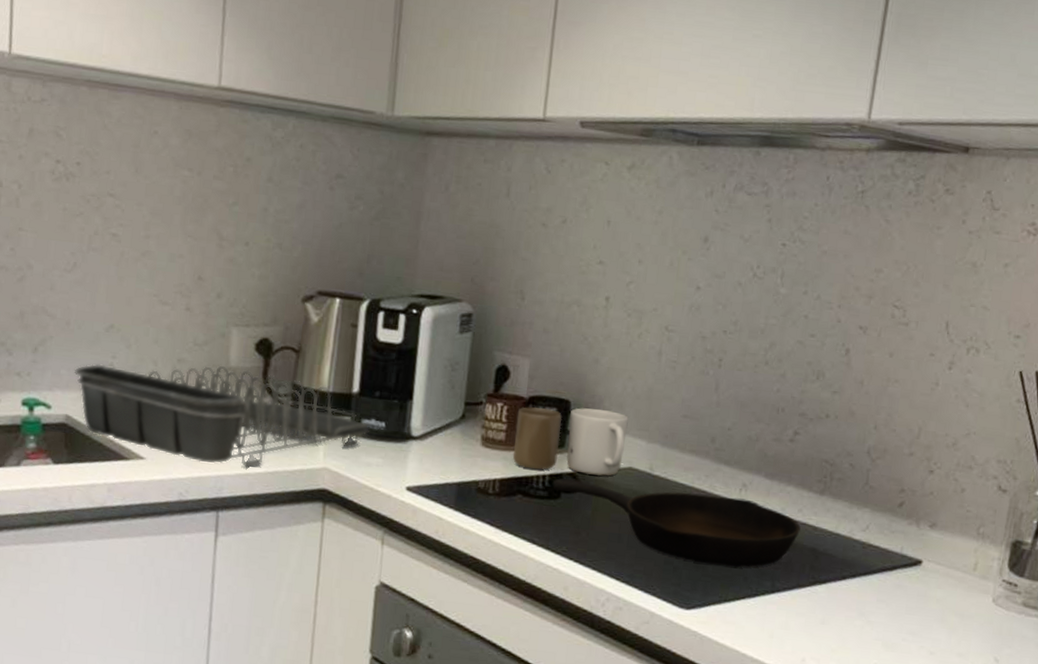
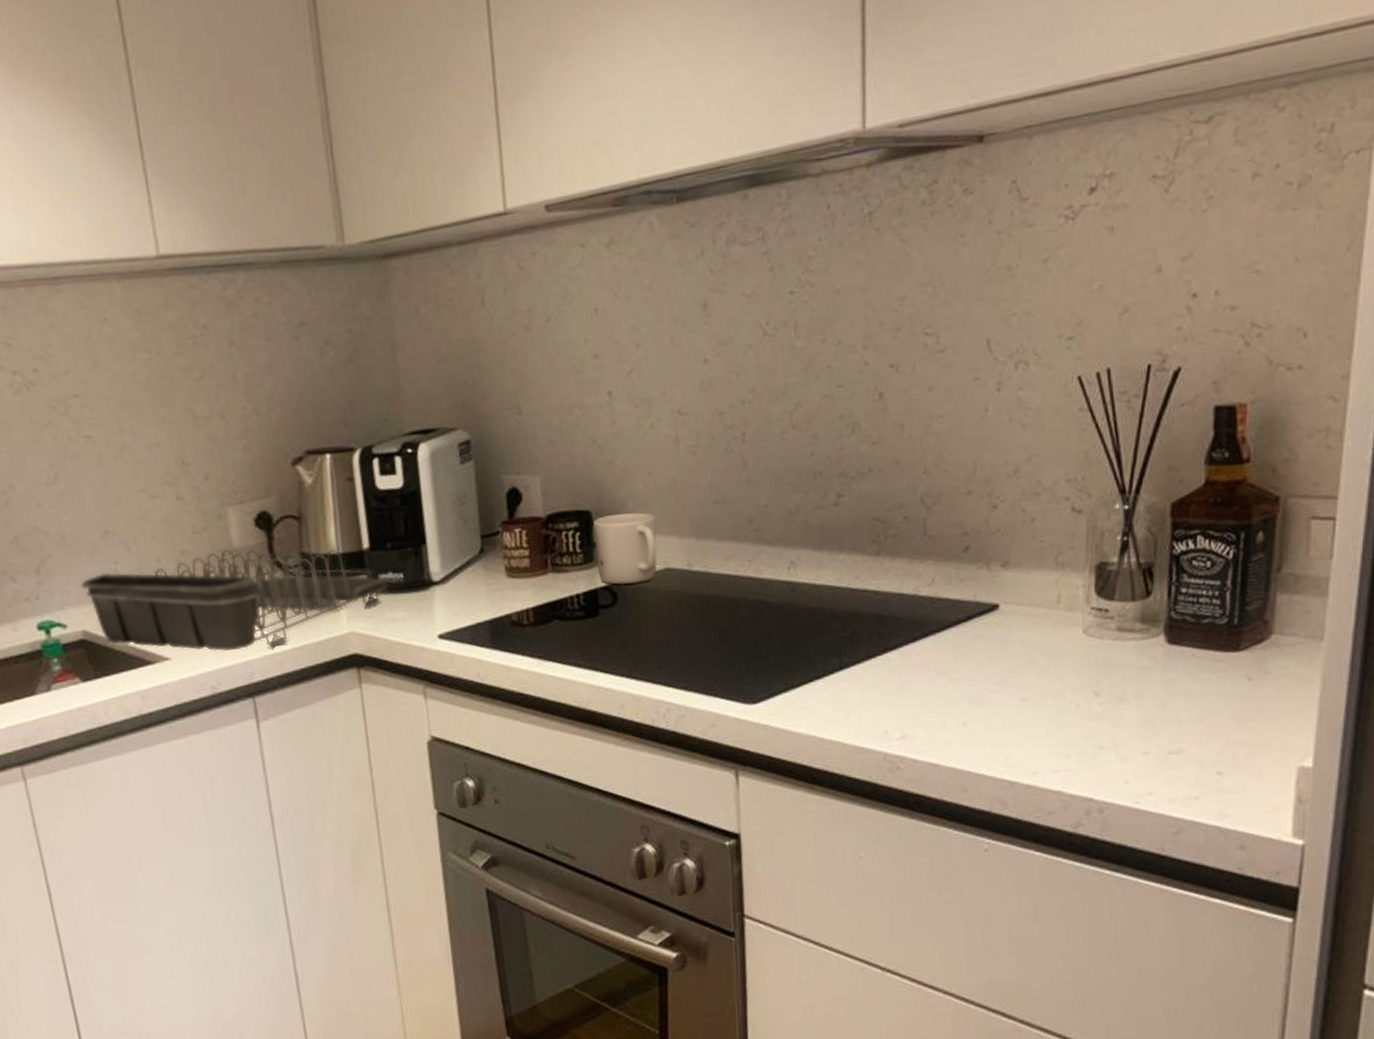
cup: present [512,407,563,470] -> none [537,524,589,591]
frying pan: present [552,478,801,567] -> none [587,576,861,654]

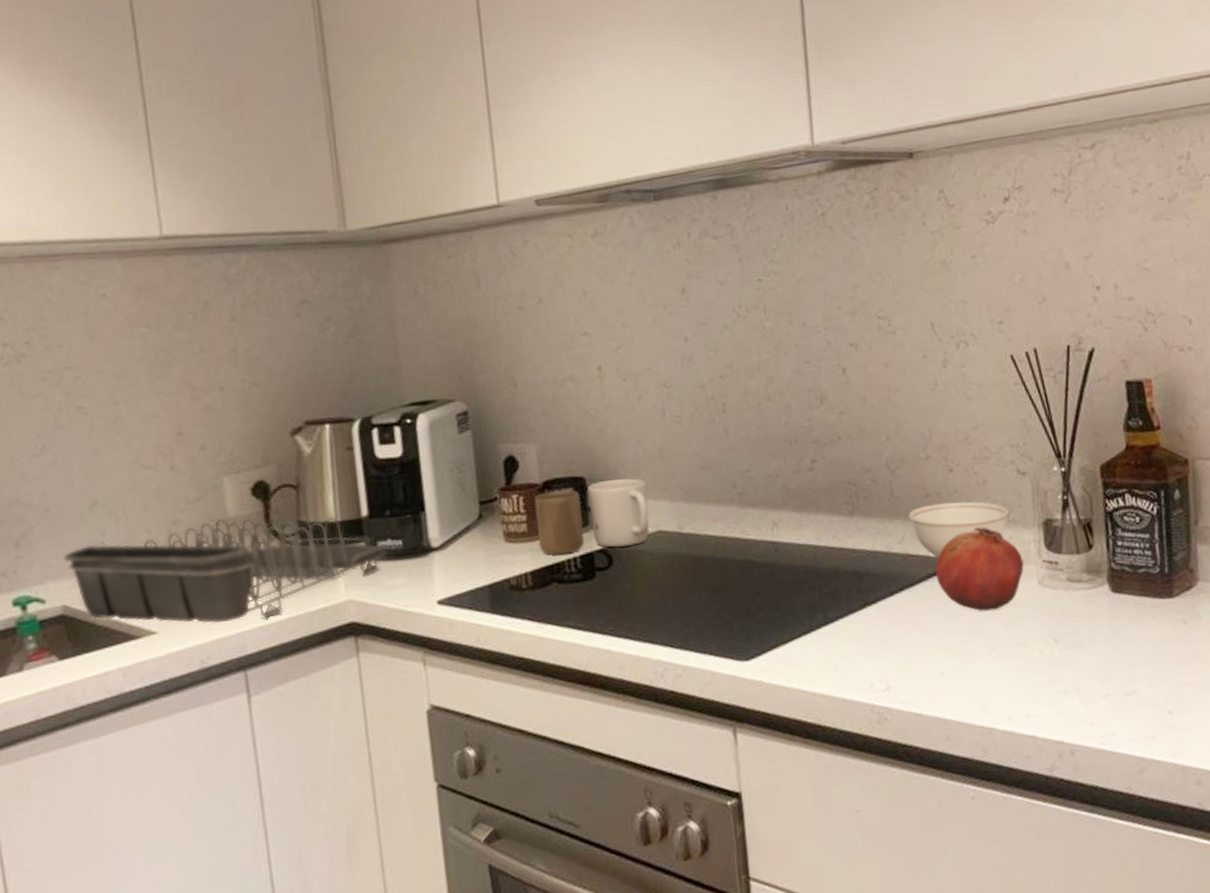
cup: none [537,524,589,591] -> present [534,490,585,555]
bowl: none [940,541,1059,604] -> present [907,501,1010,559]
fruit: none [966,570,1069,660] -> present [935,527,1024,611]

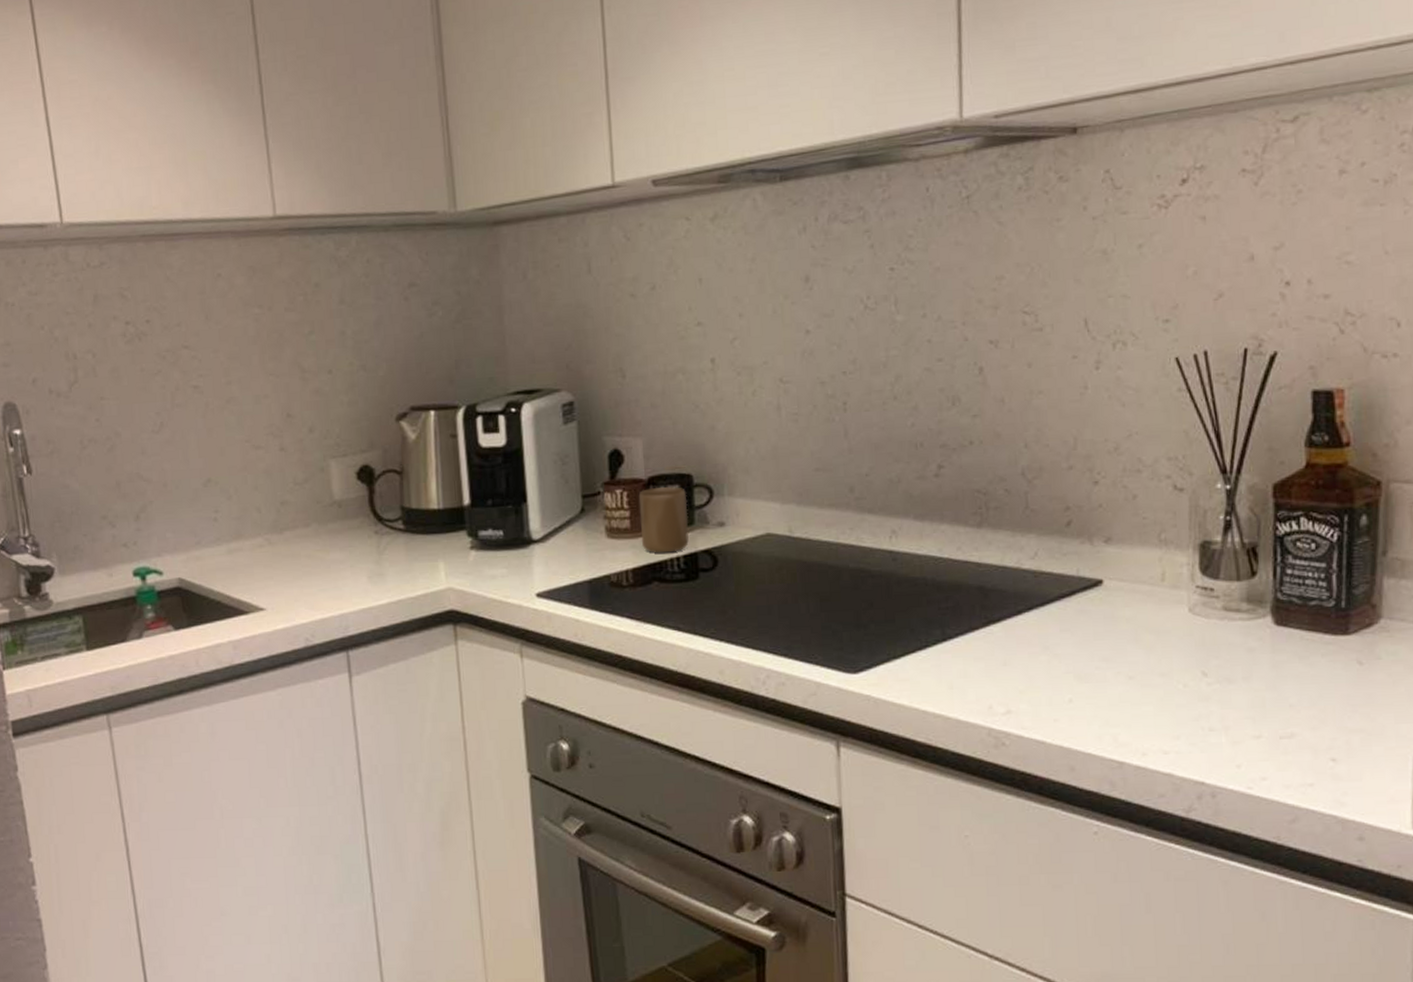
dish rack: present [64,516,387,624] -> none [180,500,488,604]
mug: present [587,478,650,548] -> none [694,477,758,549]
bowl: present [907,501,1010,559] -> none [1043,516,1162,578]
fruit: present [935,527,1024,611] -> none [1070,546,1173,637]

